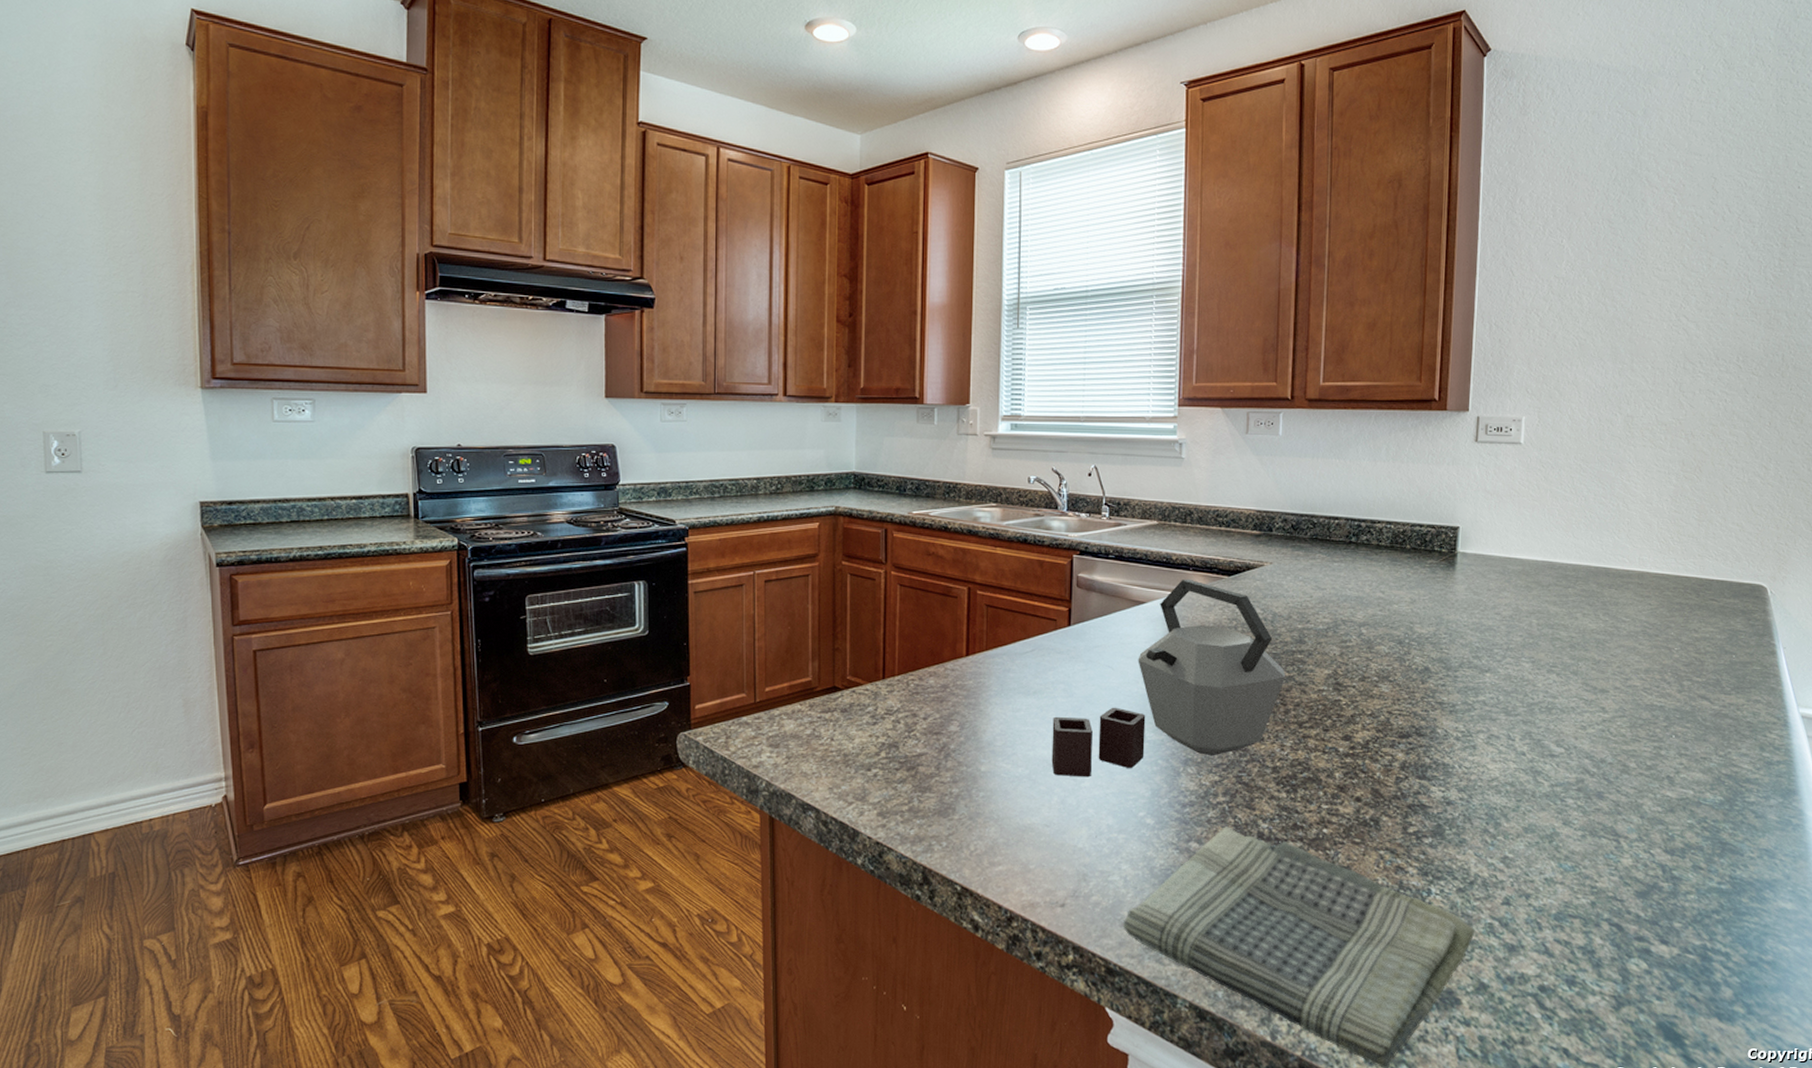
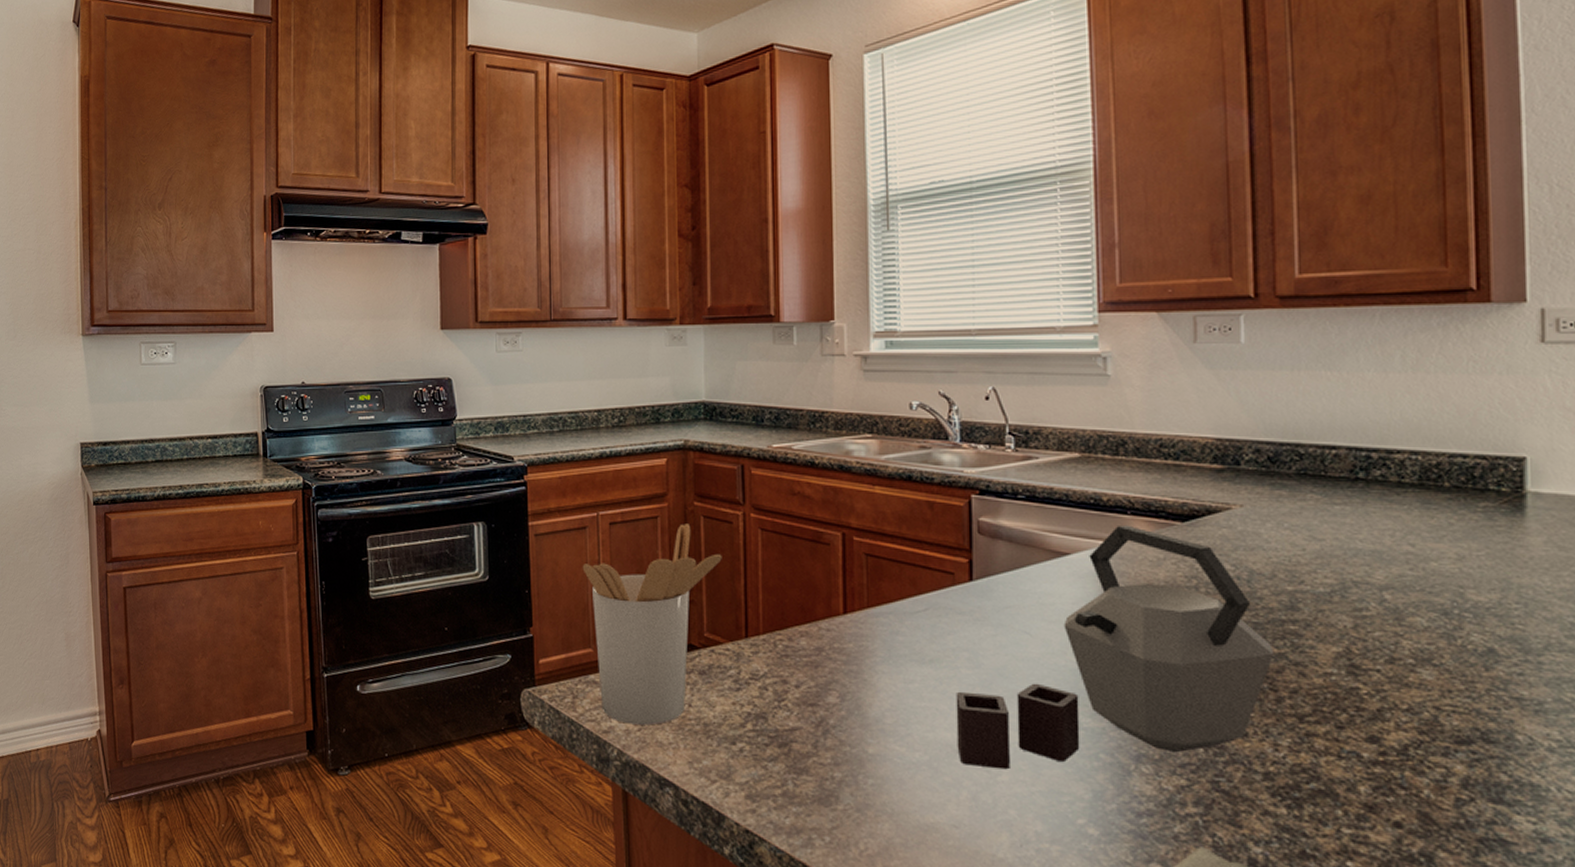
utensil holder: none [738,581,865,759] -> present [582,524,722,725]

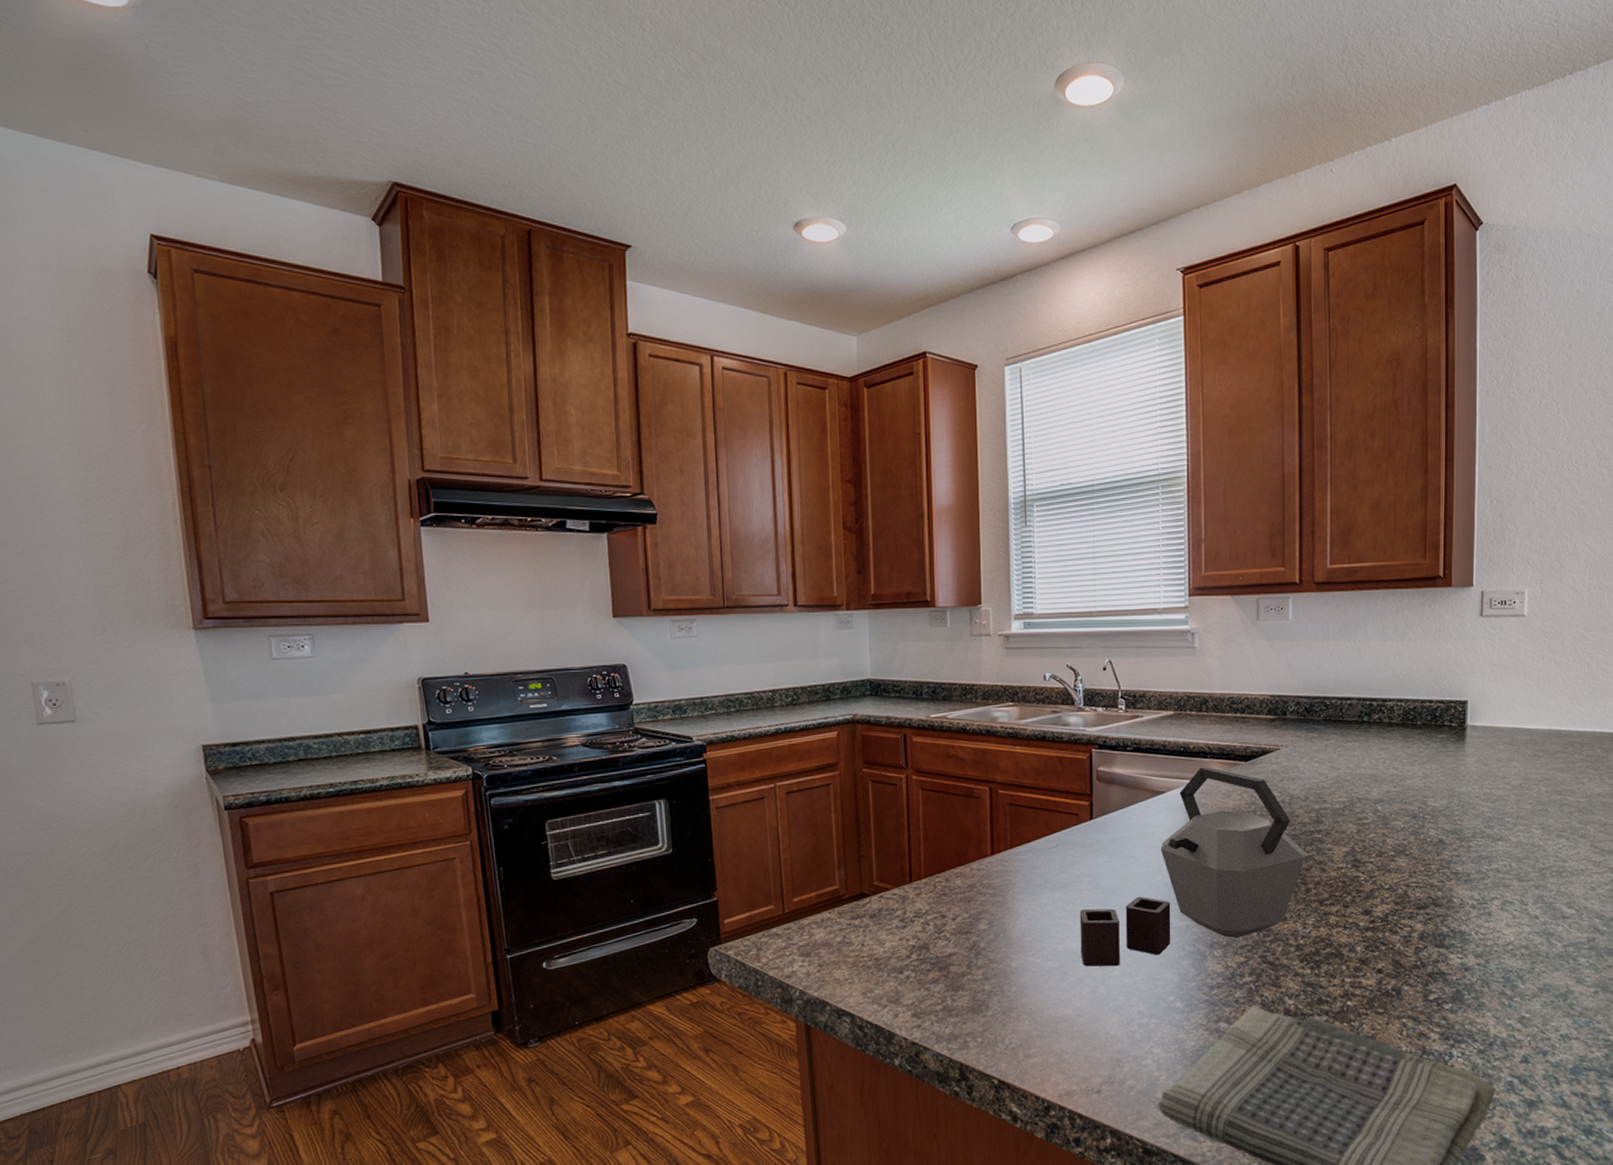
utensil holder: present [582,524,722,725] -> none [762,788,888,967]

